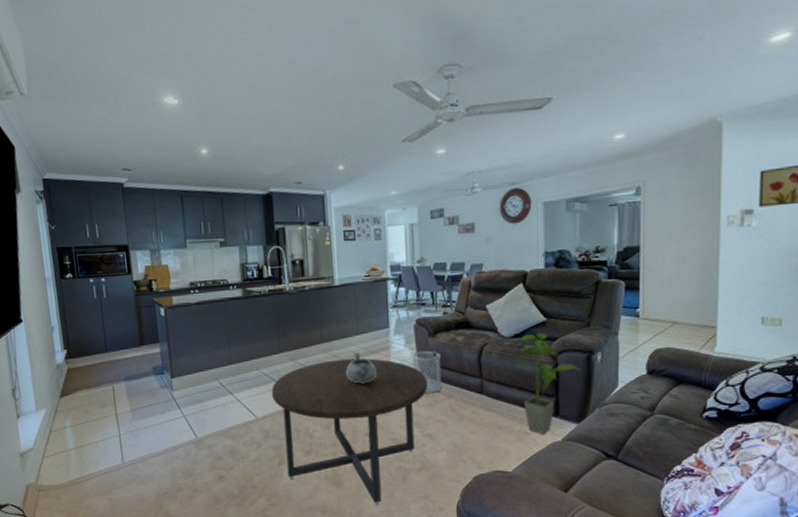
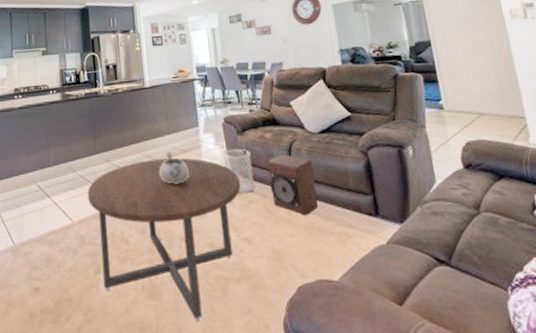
speaker: none [457,356,503,415] -> present [268,154,319,216]
house plant: present [519,333,583,435] -> none [327,128,396,238]

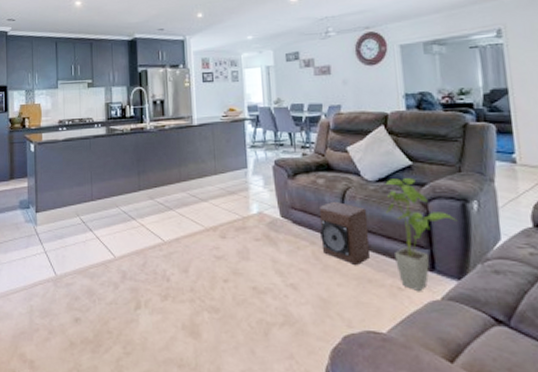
coffee table: present [88,158,241,322] -> none [130,199,289,363]
decorative bowl: present [159,152,190,184] -> none [204,192,236,225]
wastebasket: present [222,148,255,193] -> none [271,193,304,238]
house plant: none [327,128,396,238] -> present [385,178,458,292]

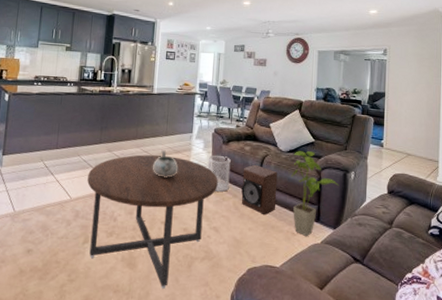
coffee table: none [130,199,289,363] -> present [87,154,218,289]
decorative bowl: none [204,192,236,225] -> present [153,150,179,178]
wastebasket: none [271,193,304,238] -> present [207,155,231,192]

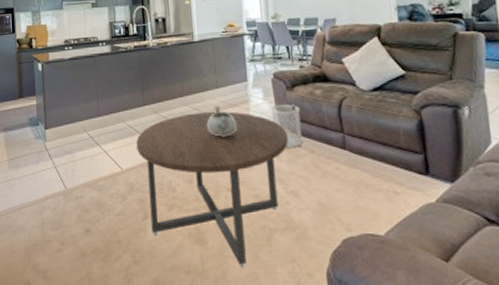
speaker: present [241,164,278,216] -> none [318,110,368,172]
house plant: present [291,151,340,237] -> none [380,87,450,196]

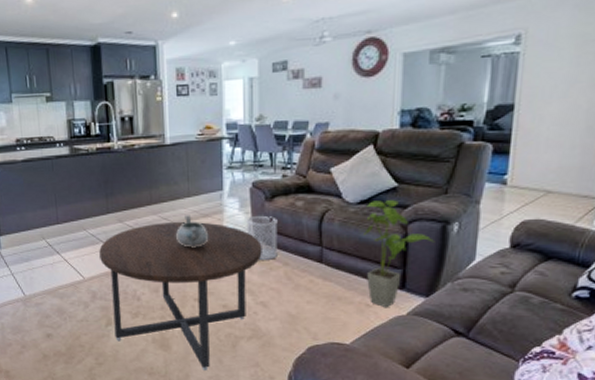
house plant: none [380,87,450,196] -> present [364,200,436,308]

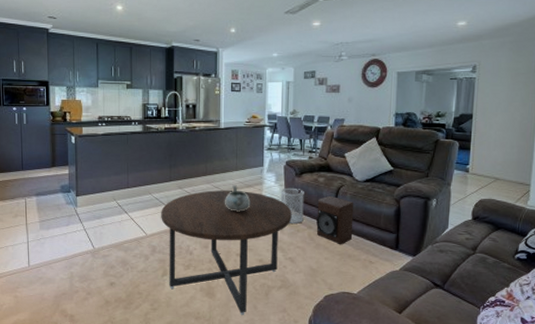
speaker: none [294,223,344,285] -> present [316,195,354,245]
house plant: present [364,200,436,308] -> none [368,180,420,265]

